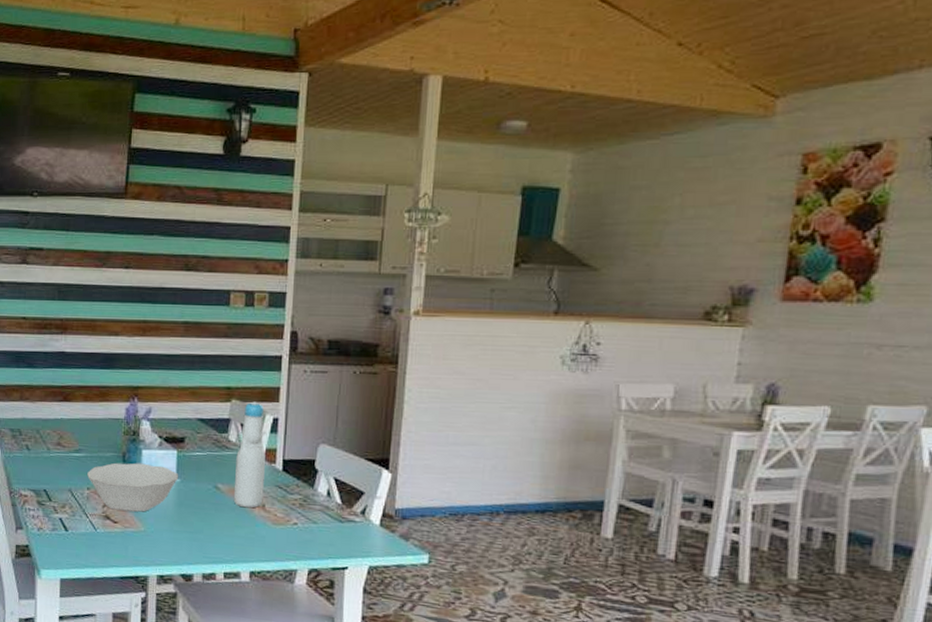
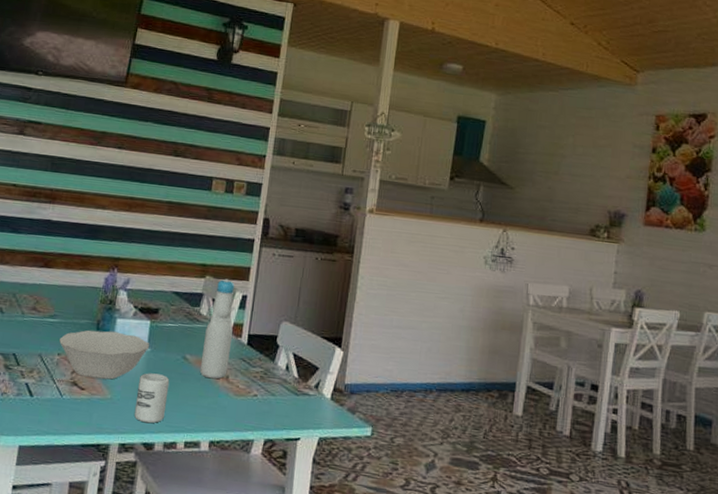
cup: none [169,504,203,555] -> present [134,373,170,424]

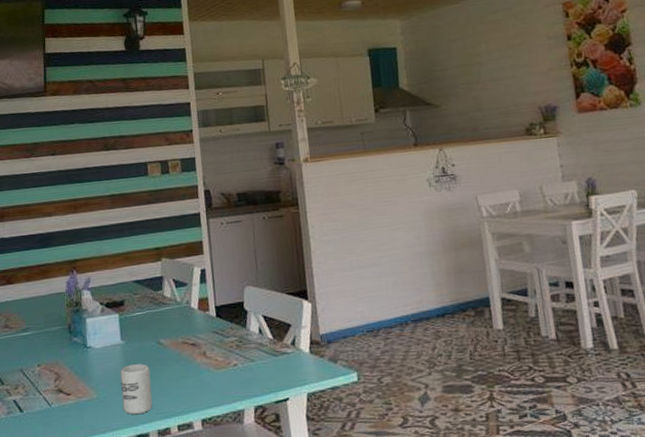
bowl: present [59,330,150,380] -> none [36,331,124,382]
bottle: present [199,279,235,380] -> none [173,257,204,358]

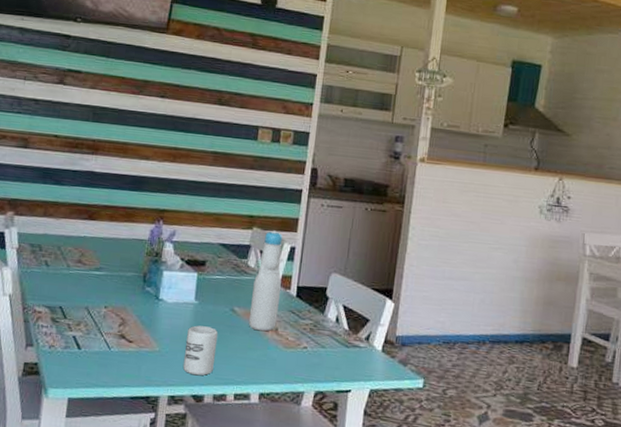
bottle: none [173,257,204,358] -> present [248,230,283,332]

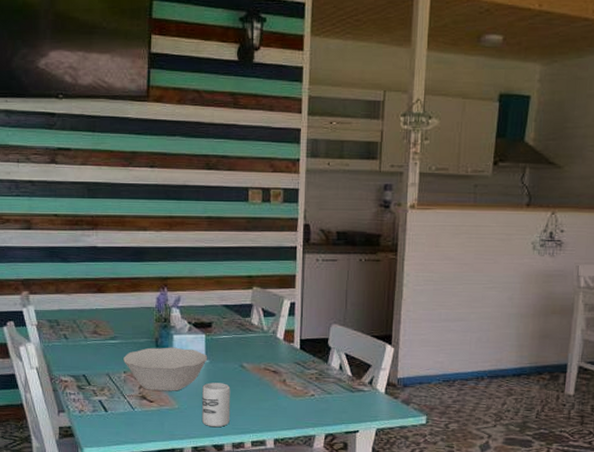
bowl: none [106,282,198,332] -> present [123,347,208,391]
bottle: present [248,230,283,332] -> none [257,288,286,384]

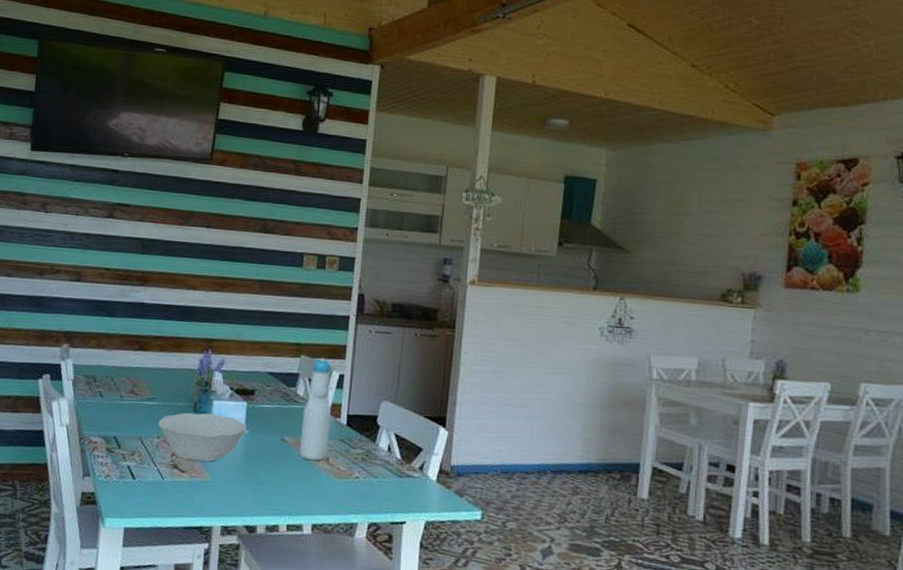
cup: present [201,382,231,428] -> none [234,455,269,506]
bottle: none [257,288,286,384] -> present [299,358,332,462]

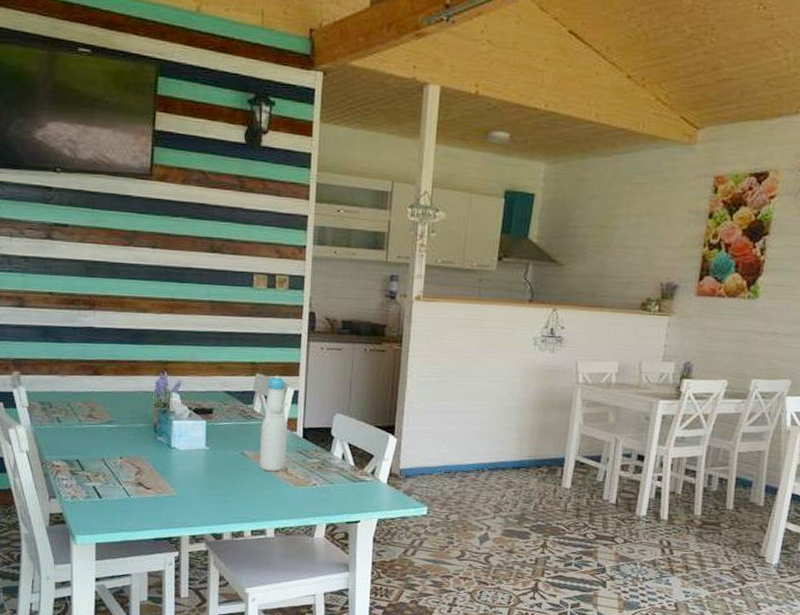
bowl: present [158,412,248,462] -> none [120,433,208,478]

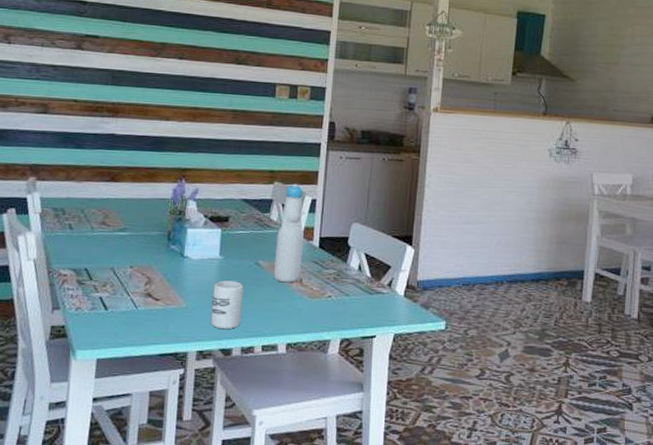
cup: none [200,470,231,516] -> present [210,280,244,330]

